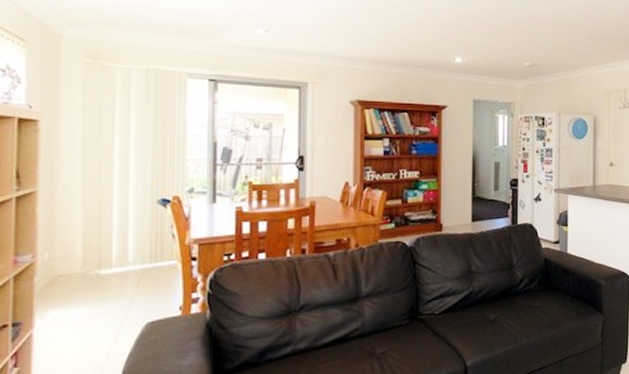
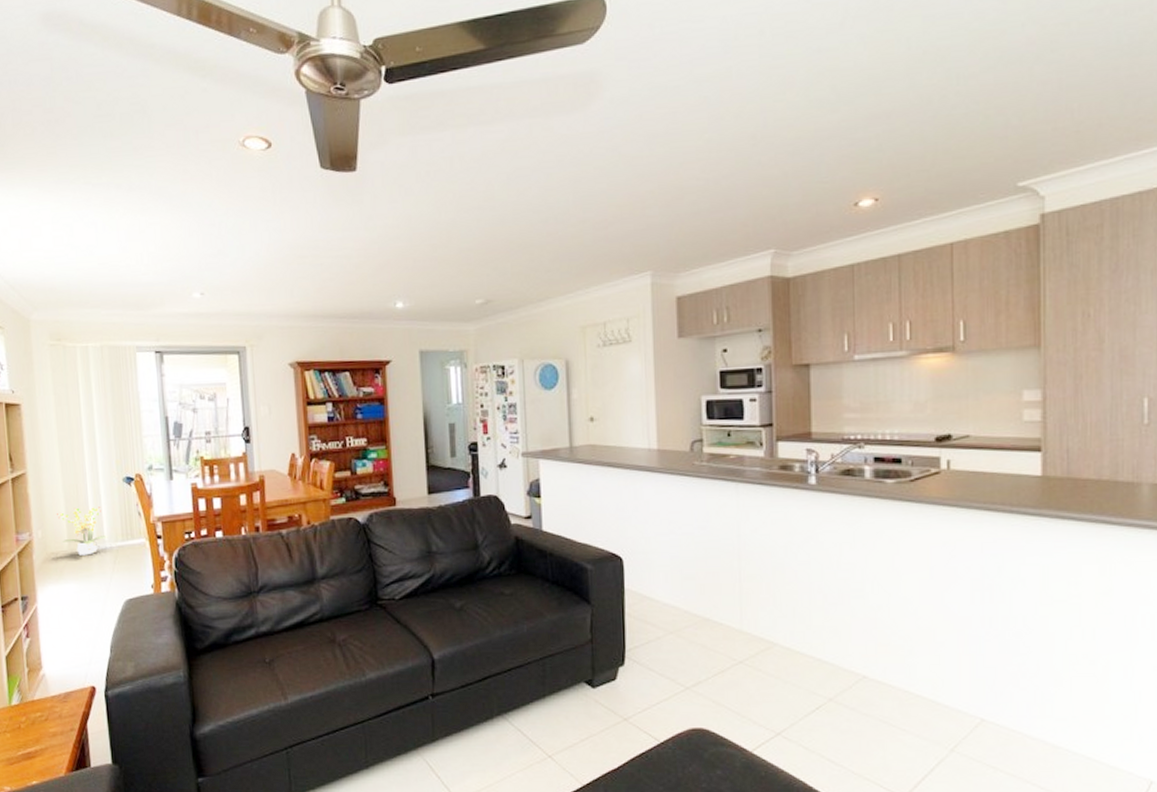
potted plant: none [71,228,133,278] -> present [57,507,108,556]

